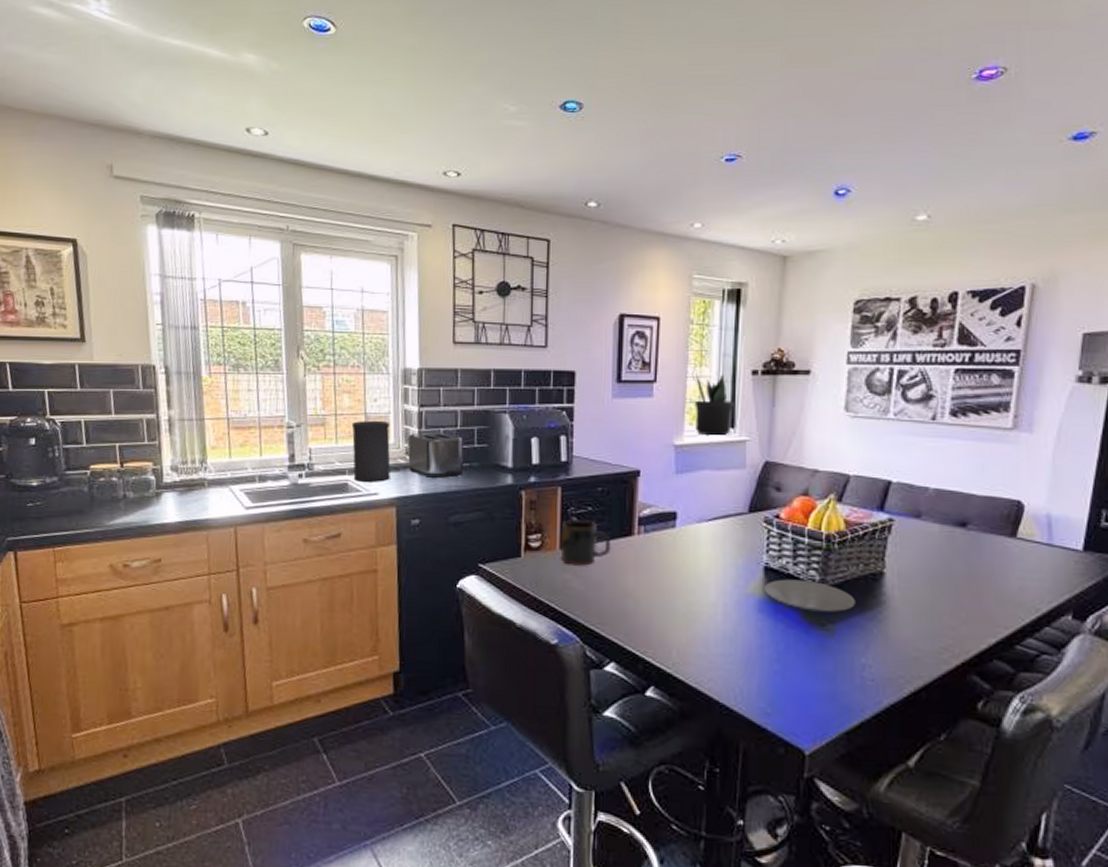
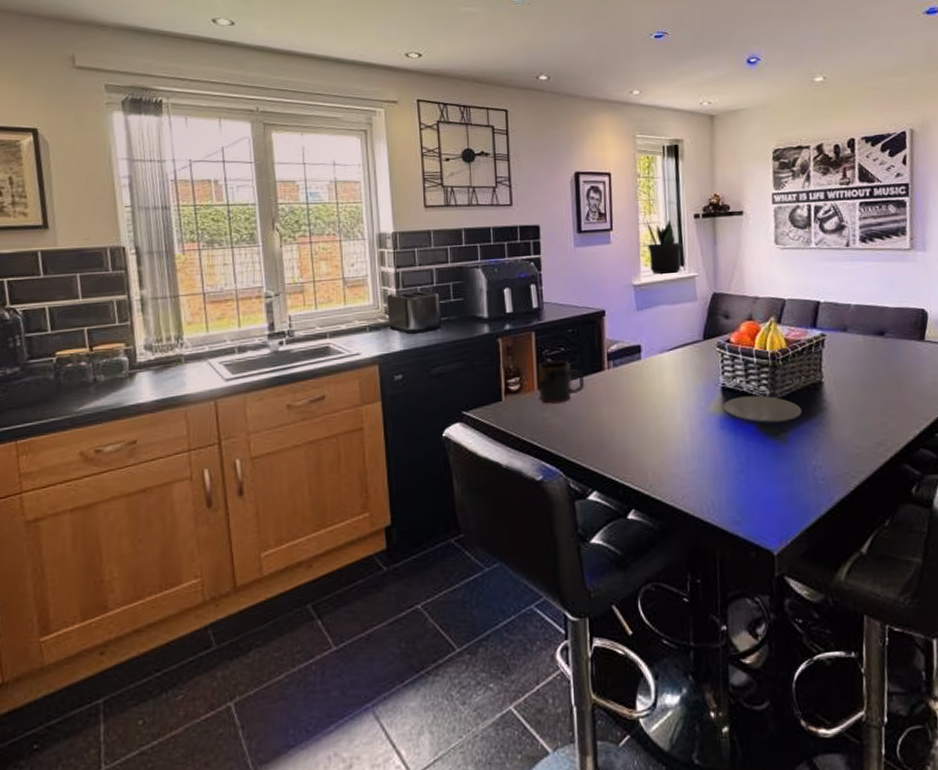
canister: present [351,421,391,482] -> none [330,284,371,344]

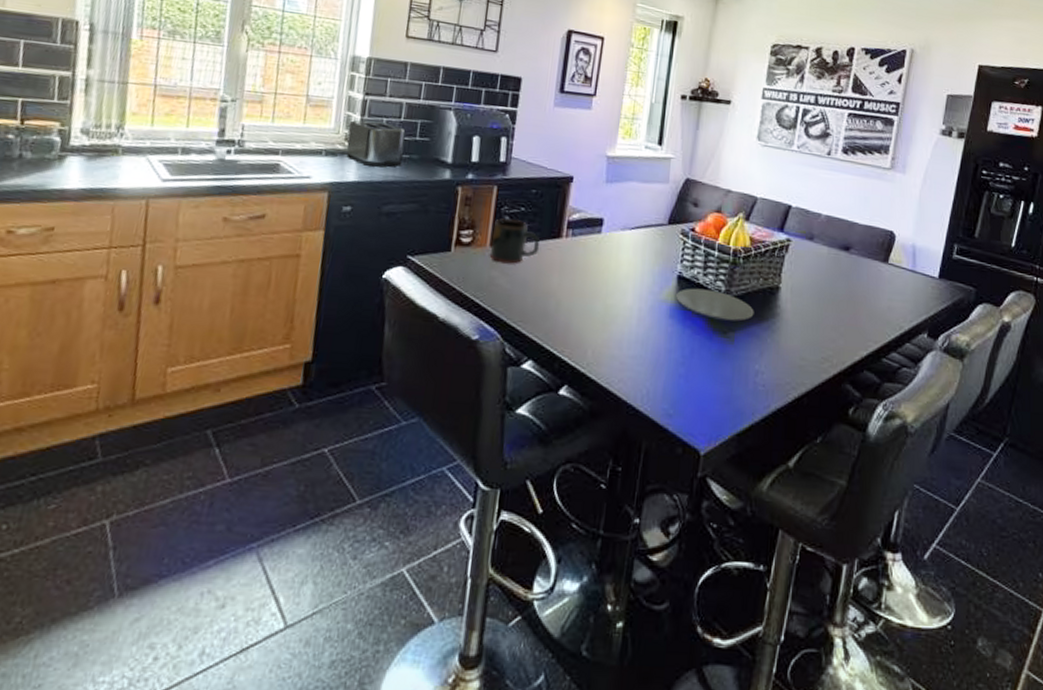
planter: present [646,219,682,274] -> none [627,92,663,151]

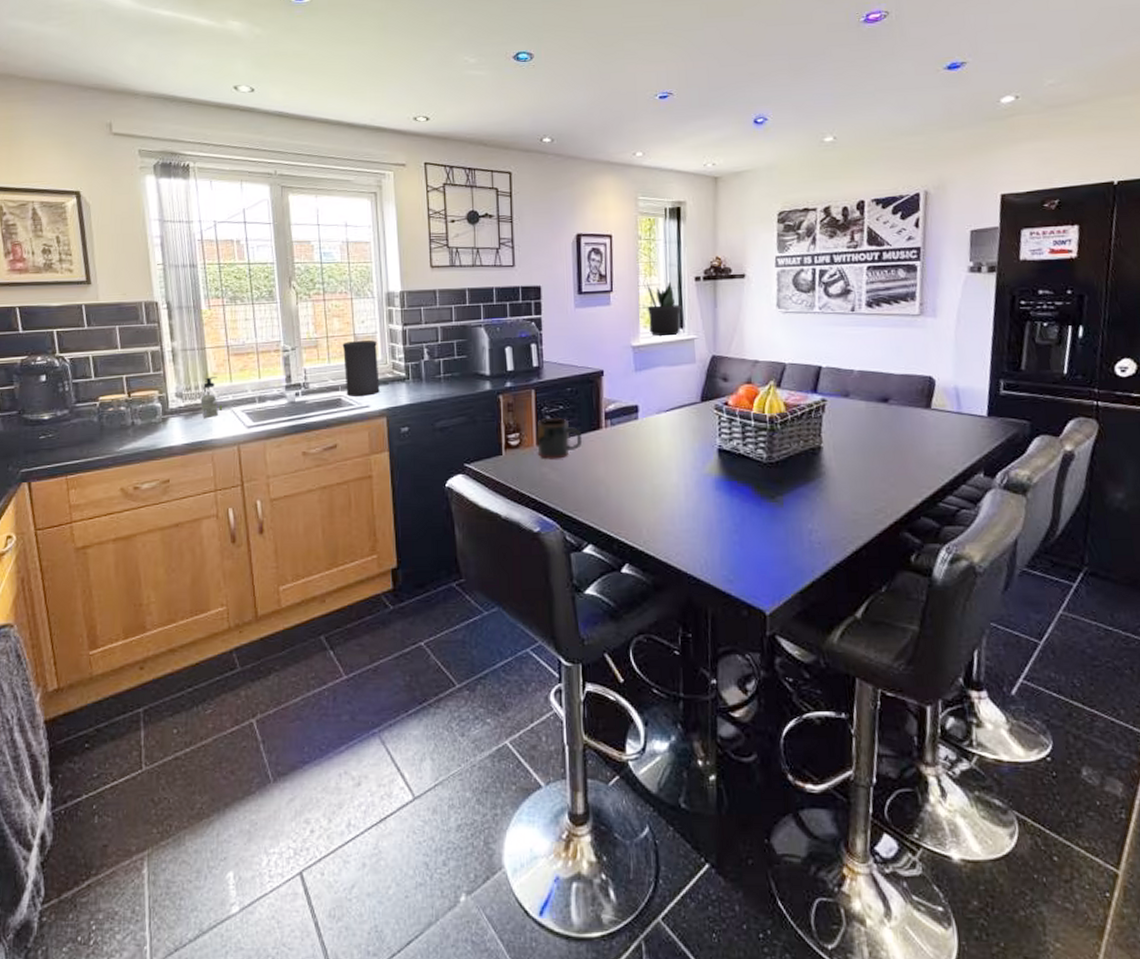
soap dispenser: none [109,116,138,164] -> present [200,377,223,419]
canister: none [286,102,332,166] -> present [342,340,380,396]
toaster: present [346,120,406,167] -> none [394,347,446,389]
planter: none [627,92,663,151] -> present [647,281,682,336]
plate: present [676,288,754,322] -> none [719,458,799,486]

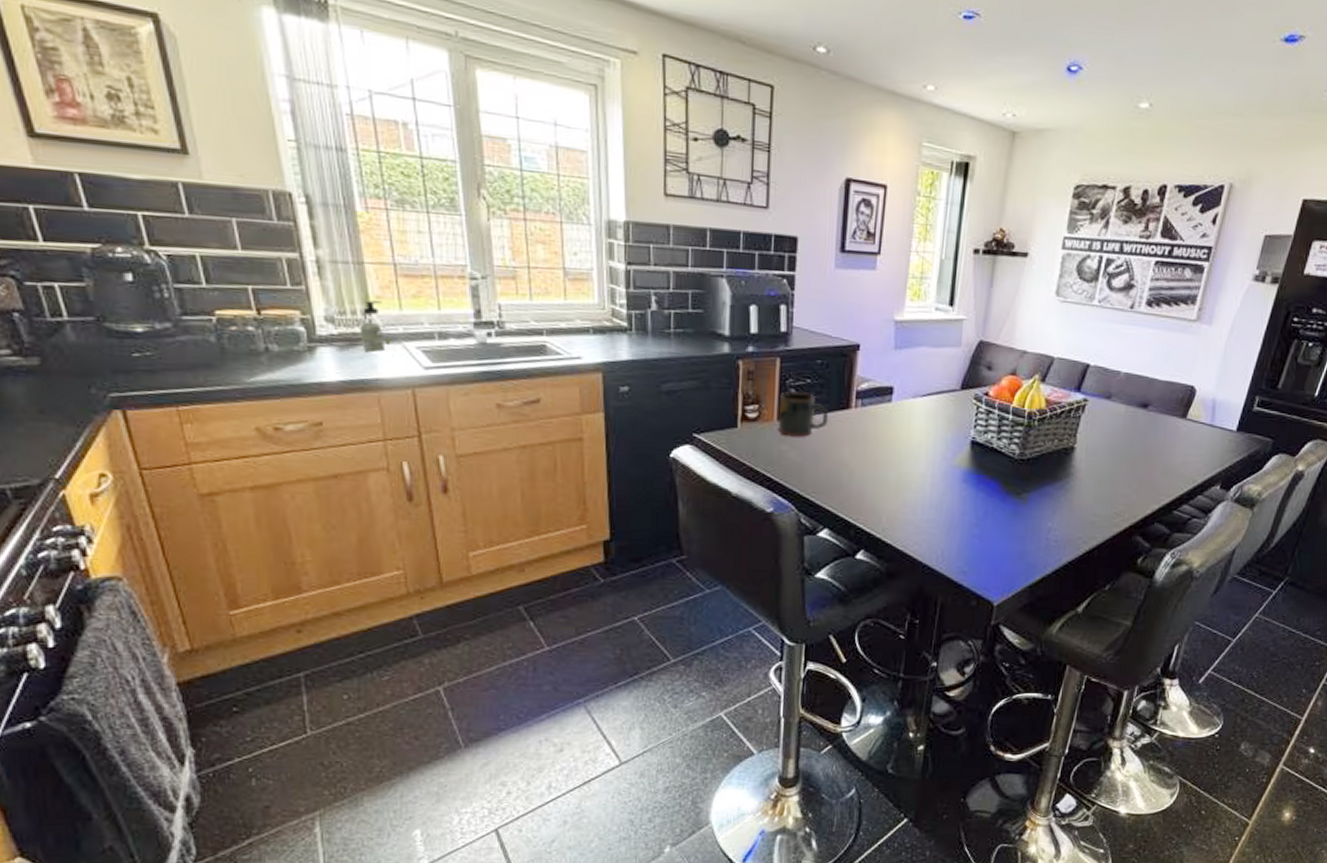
canister: present [342,340,380,396] -> none [548,276,595,345]
planter: present [647,281,682,336] -> none [916,248,955,313]

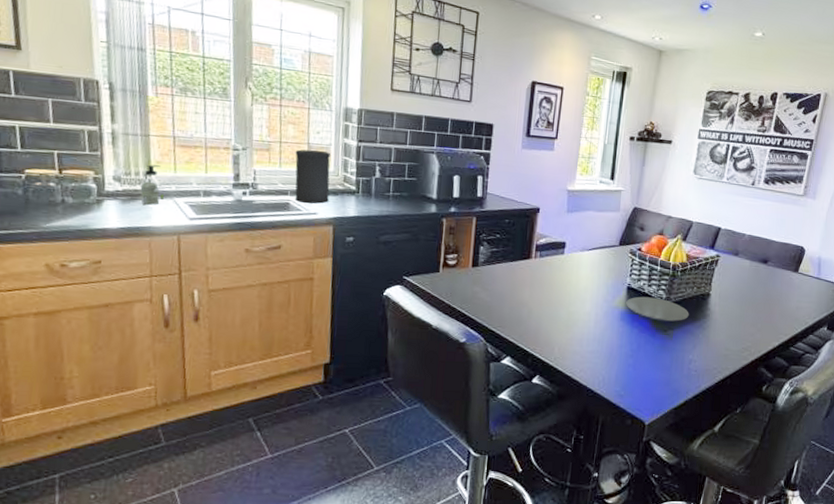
canister: none [548,276,595,345] -> present [295,149,330,204]
mug: present [777,391,828,437] -> none [472,244,513,281]
plate: none [970,452,1048,483] -> present [626,296,689,322]

